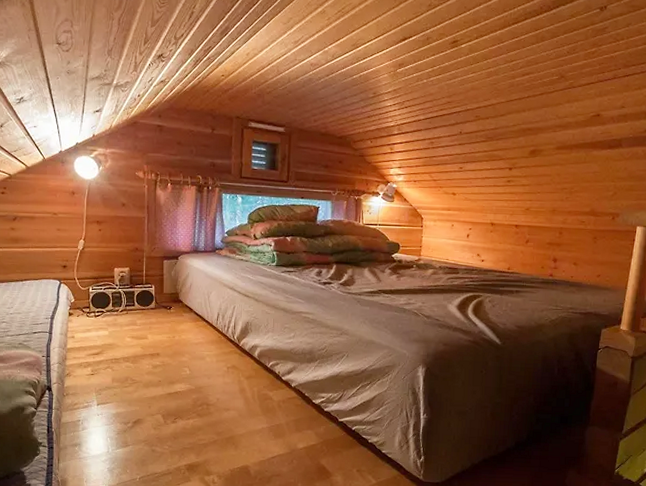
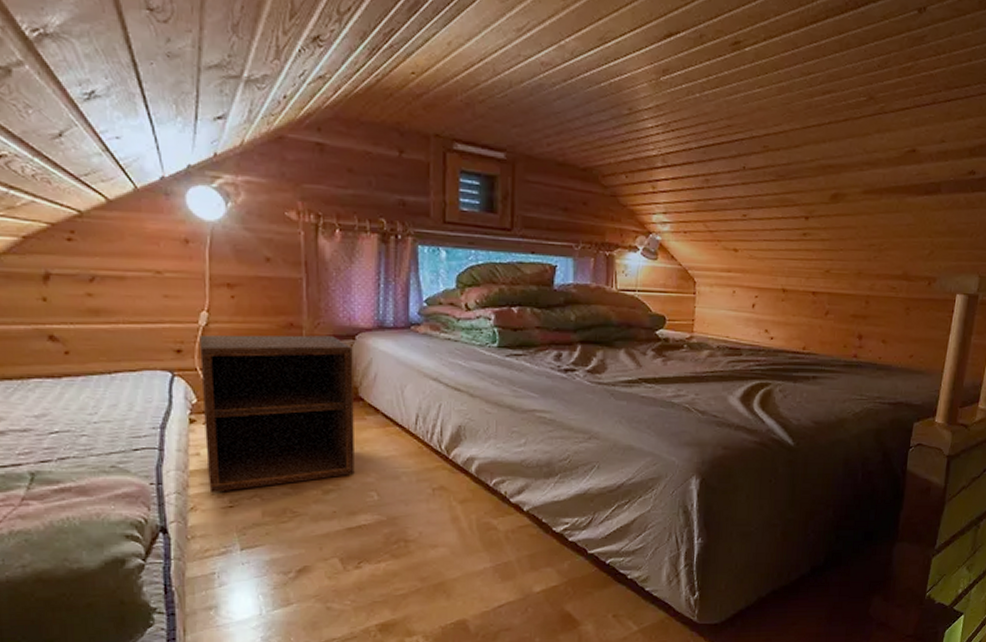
nightstand: none [78,256,176,364] -> present [199,334,355,492]

